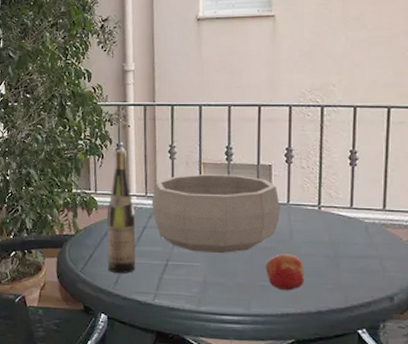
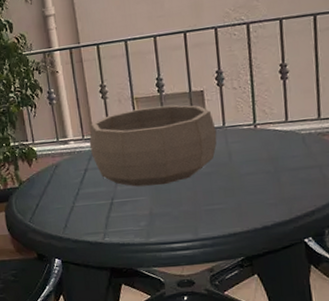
wine bottle: present [106,150,136,273] -> none [46,96,83,218]
apple: present [265,254,304,291] -> none [207,175,248,212]

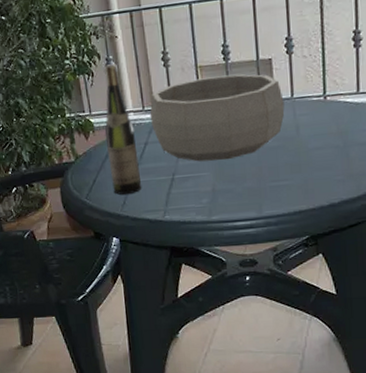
wine bottle: none [46,96,83,218] -> present [104,64,142,195]

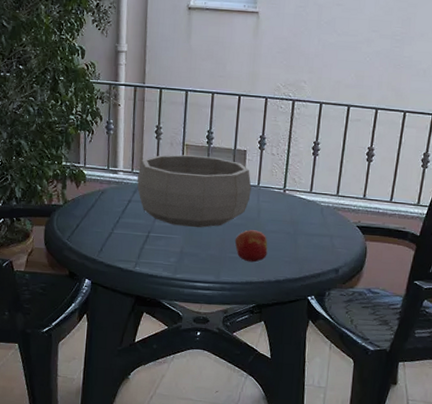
wine bottle: present [104,64,142,195] -> none [93,127,121,243]
apple: none [273,150,315,189] -> present [234,230,268,263]

